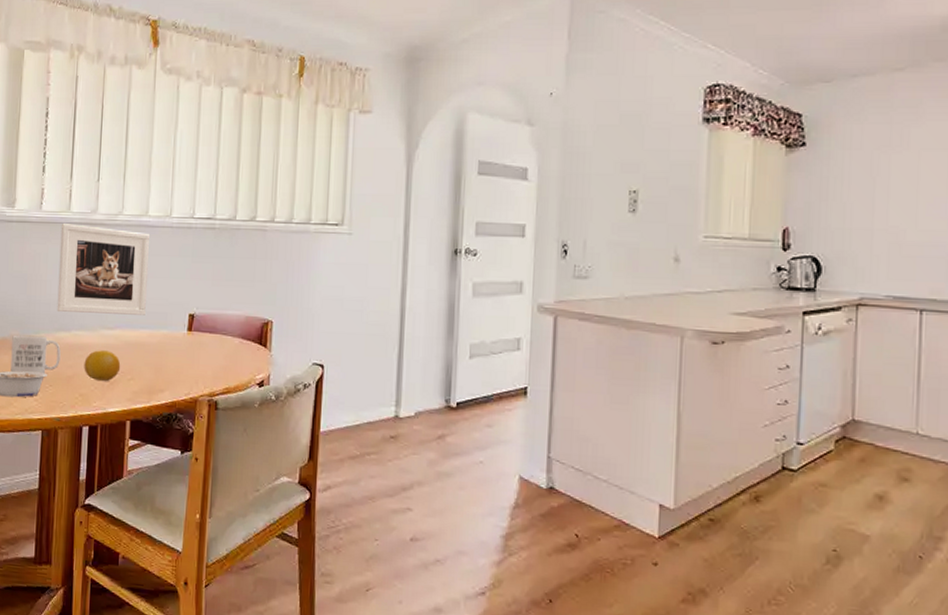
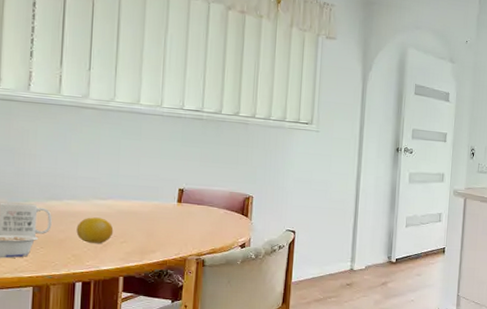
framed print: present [57,224,150,315] -> none [47,105,142,189]

